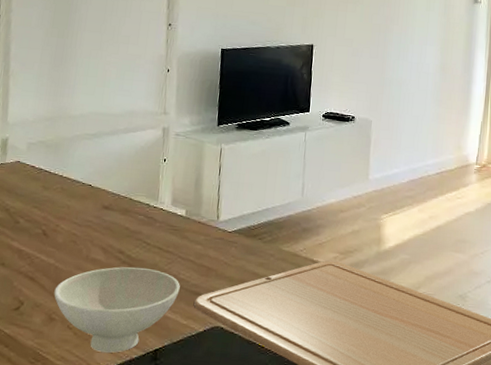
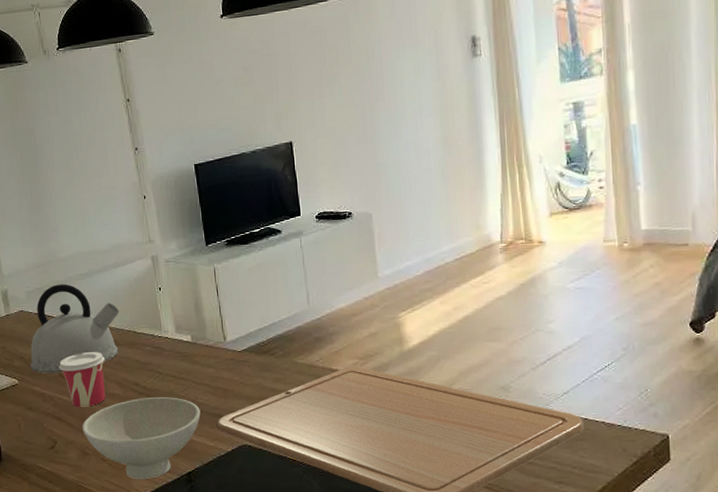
kettle: none [13,140,120,231] -> present [30,284,119,374]
cup: none [43,212,95,270] -> present [58,352,106,407]

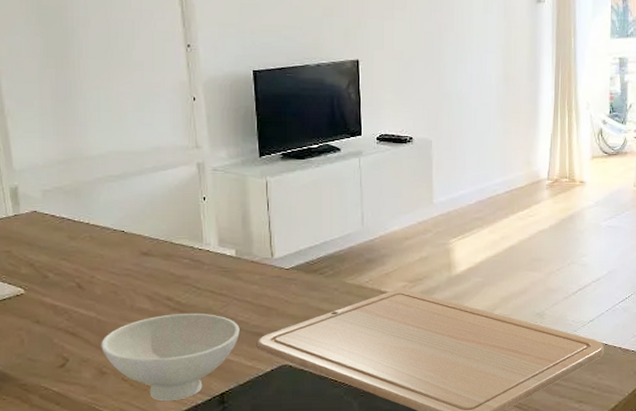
kettle: present [30,284,119,374] -> none [41,185,155,283]
cup: present [58,352,106,407] -> none [77,262,134,322]

